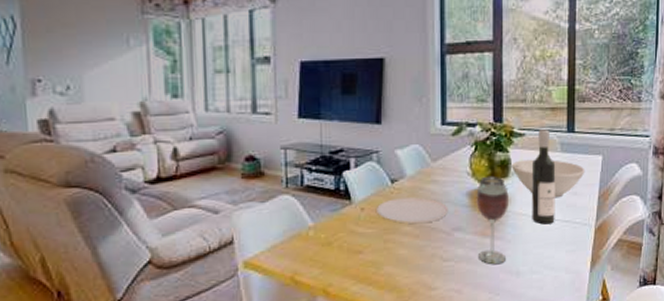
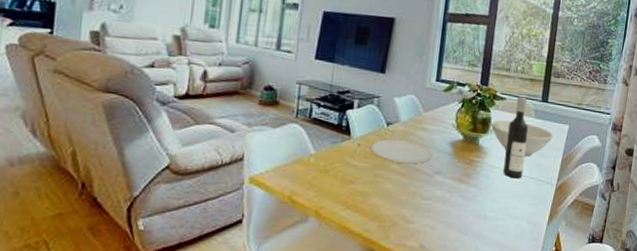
wineglass: present [476,176,509,265] -> none [453,130,486,208]

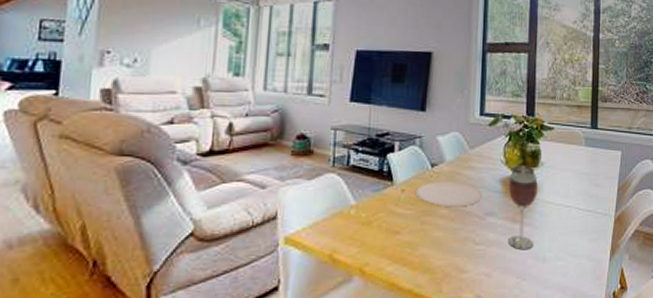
wineglass: none [453,130,486,208] -> present [508,165,538,250]
bowl: present [491,120,553,157] -> none [541,151,607,189]
bottle: present [503,96,529,179] -> none [558,125,581,213]

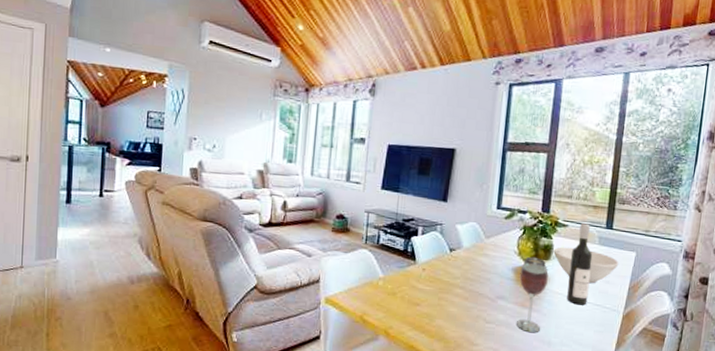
plate: present [416,182,483,206] -> none [435,264,495,288]
bowl: none [541,151,607,189] -> present [553,247,619,284]
bottle: none [558,125,581,213] -> present [567,223,593,306]

